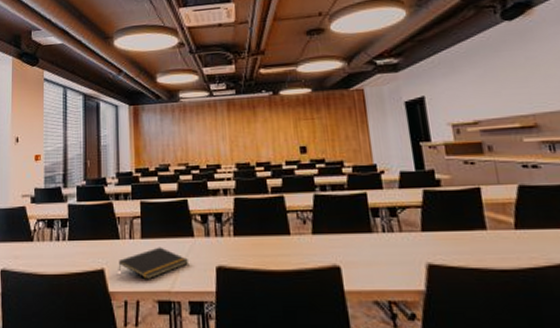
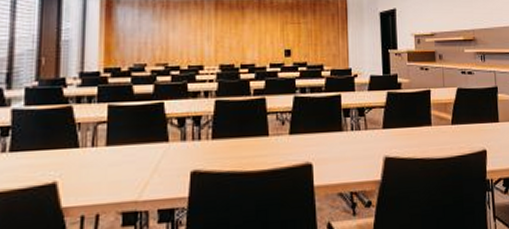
notepad: present [118,247,188,280] -> none [75,154,160,191]

